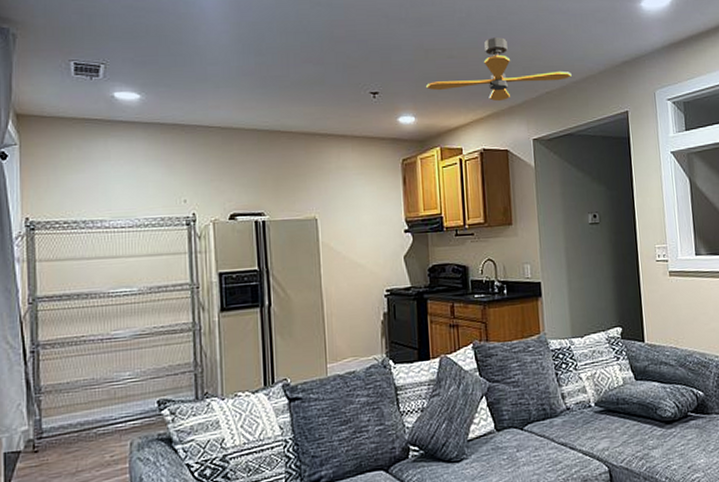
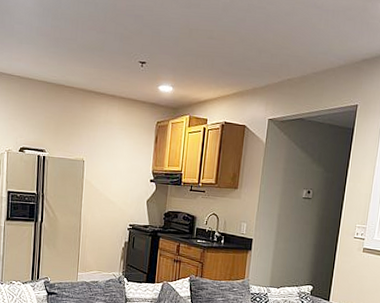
ceiling fan: present [425,37,572,102] -> none [185,24,314,83]

